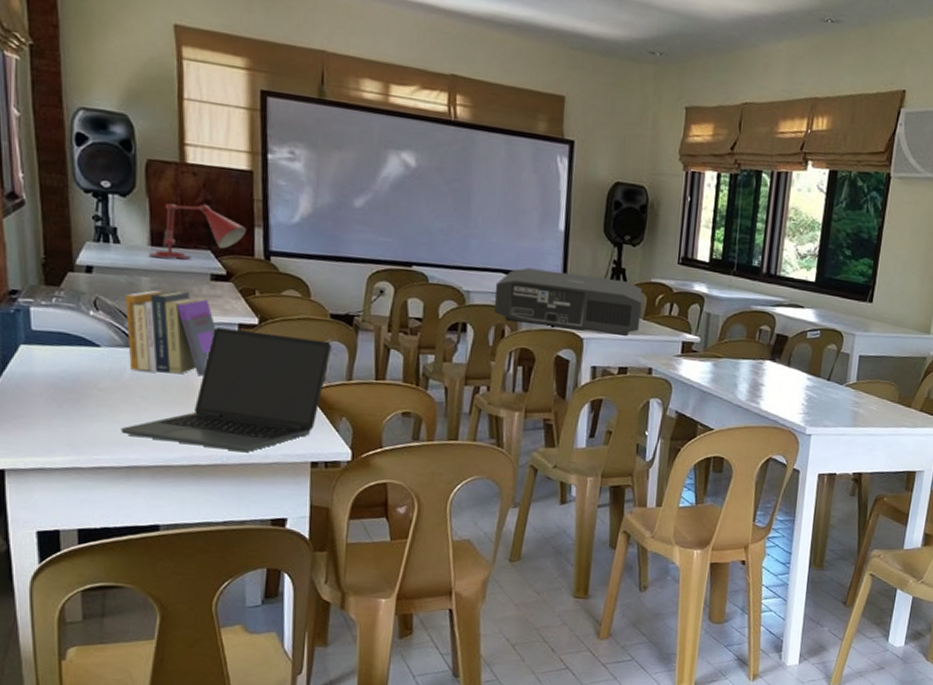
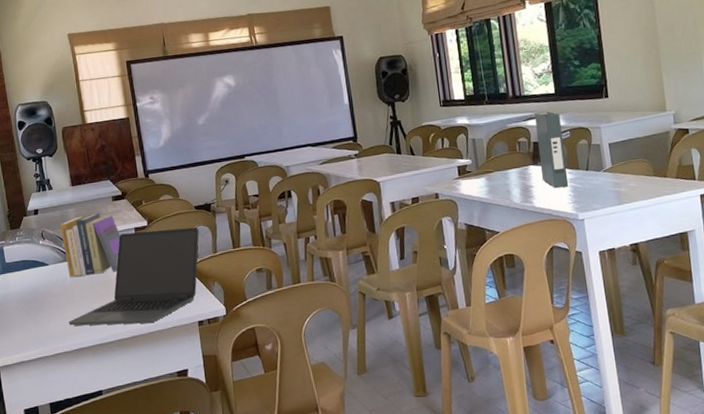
desk lamp: present [149,203,247,260] -> none [71,148,131,194]
projector: present [494,267,643,336] -> none [306,130,421,182]
binder: none [776,300,814,395] -> present [534,111,569,189]

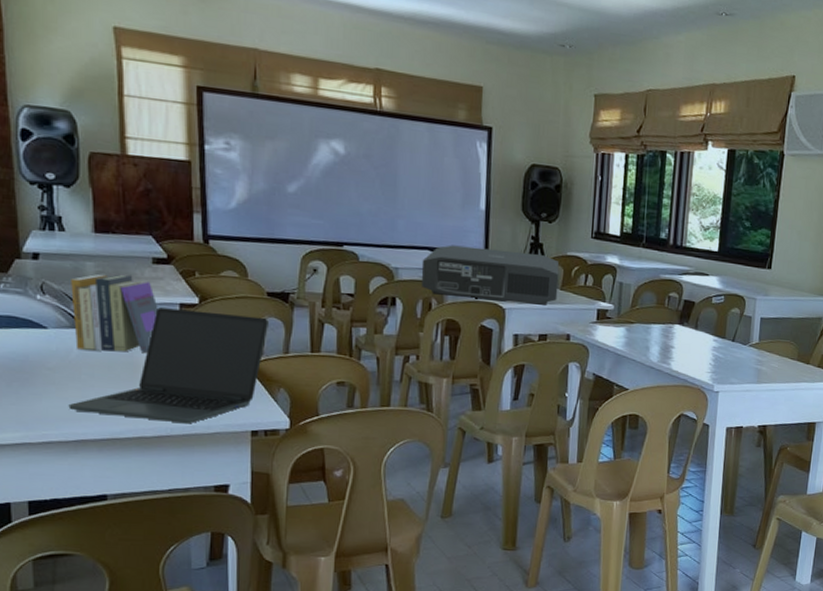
projector: none [306,130,421,182] -> present [421,245,560,305]
binder: present [534,111,569,189] -> none [685,269,718,355]

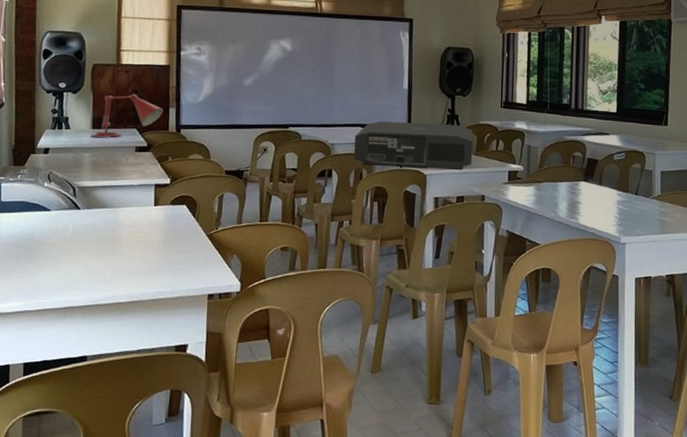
laptop: present [68,307,270,424] -> none [62,189,227,290]
books: present [71,274,158,353] -> none [71,162,138,228]
desk lamp: none [93,192,186,246] -> present [90,93,164,138]

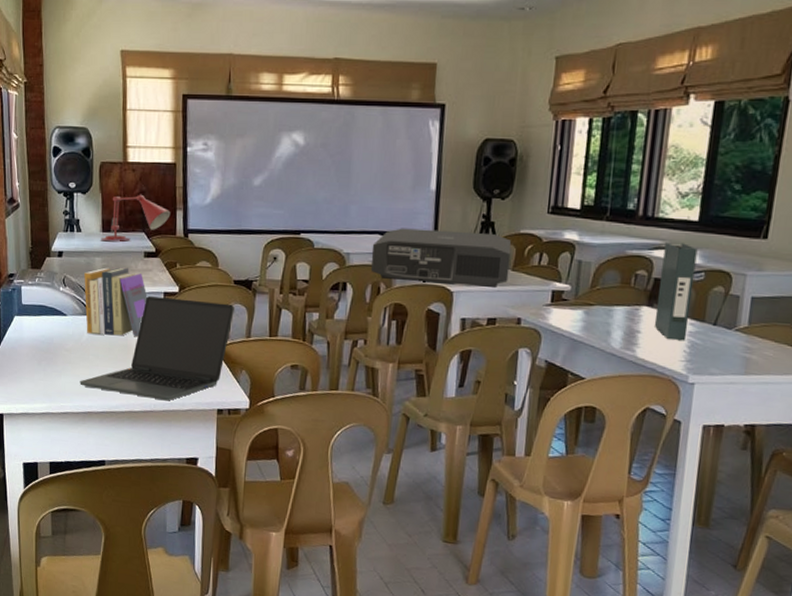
laptop: none [62,189,227,290] -> present [79,296,235,401]
books: none [71,162,138,228] -> present [84,267,148,336]
binder: none [590,129,618,209] -> present [654,242,698,341]

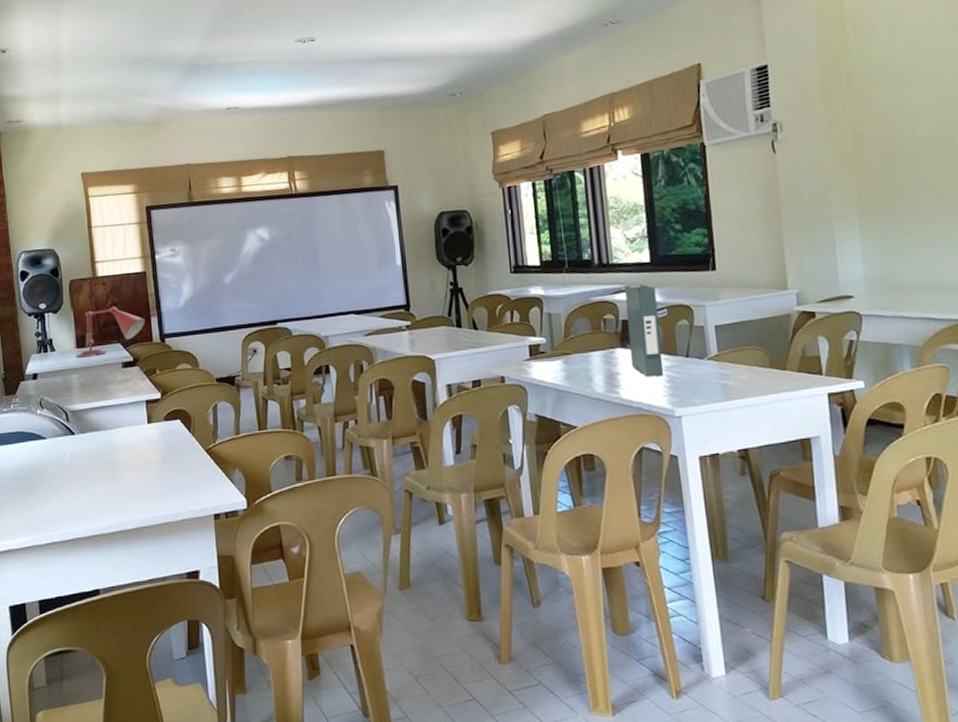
laptop: present [79,296,235,401] -> none [65,402,221,514]
books: present [84,267,148,336] -> none [62,381,129,454]
projector: present [371,228,512,287] -> none [349,299,485,357]

